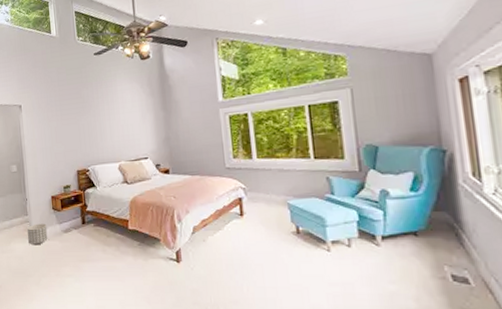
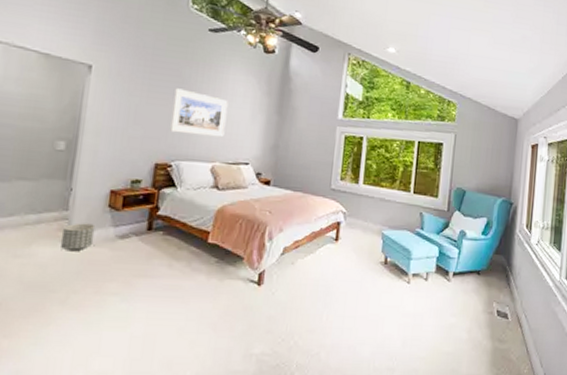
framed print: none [79,107,124,144] -> present [170,88,229,138]

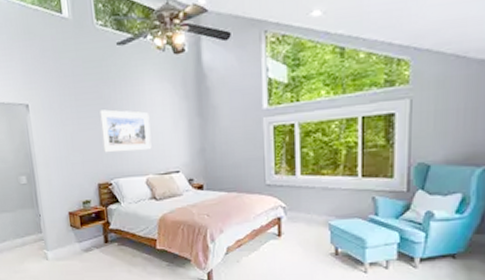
planter: present [61,223,96,252] -> none [42,242,67,265]

